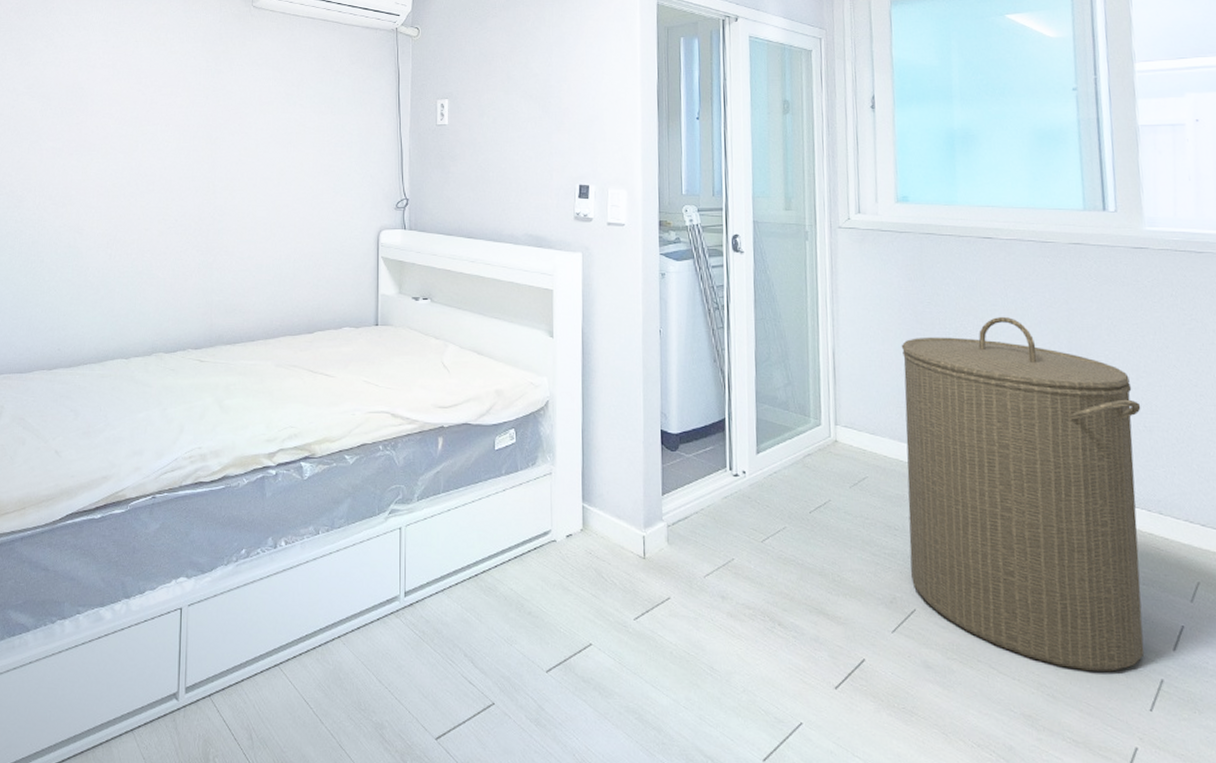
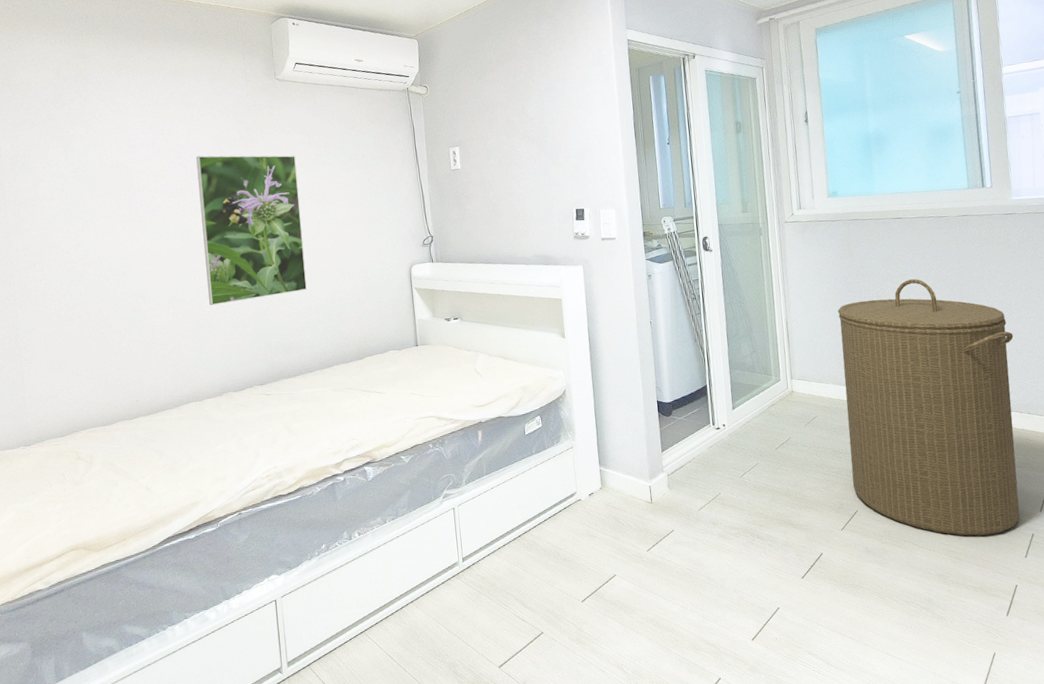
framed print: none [151,83,265,251] -> present [196,155,308,306]

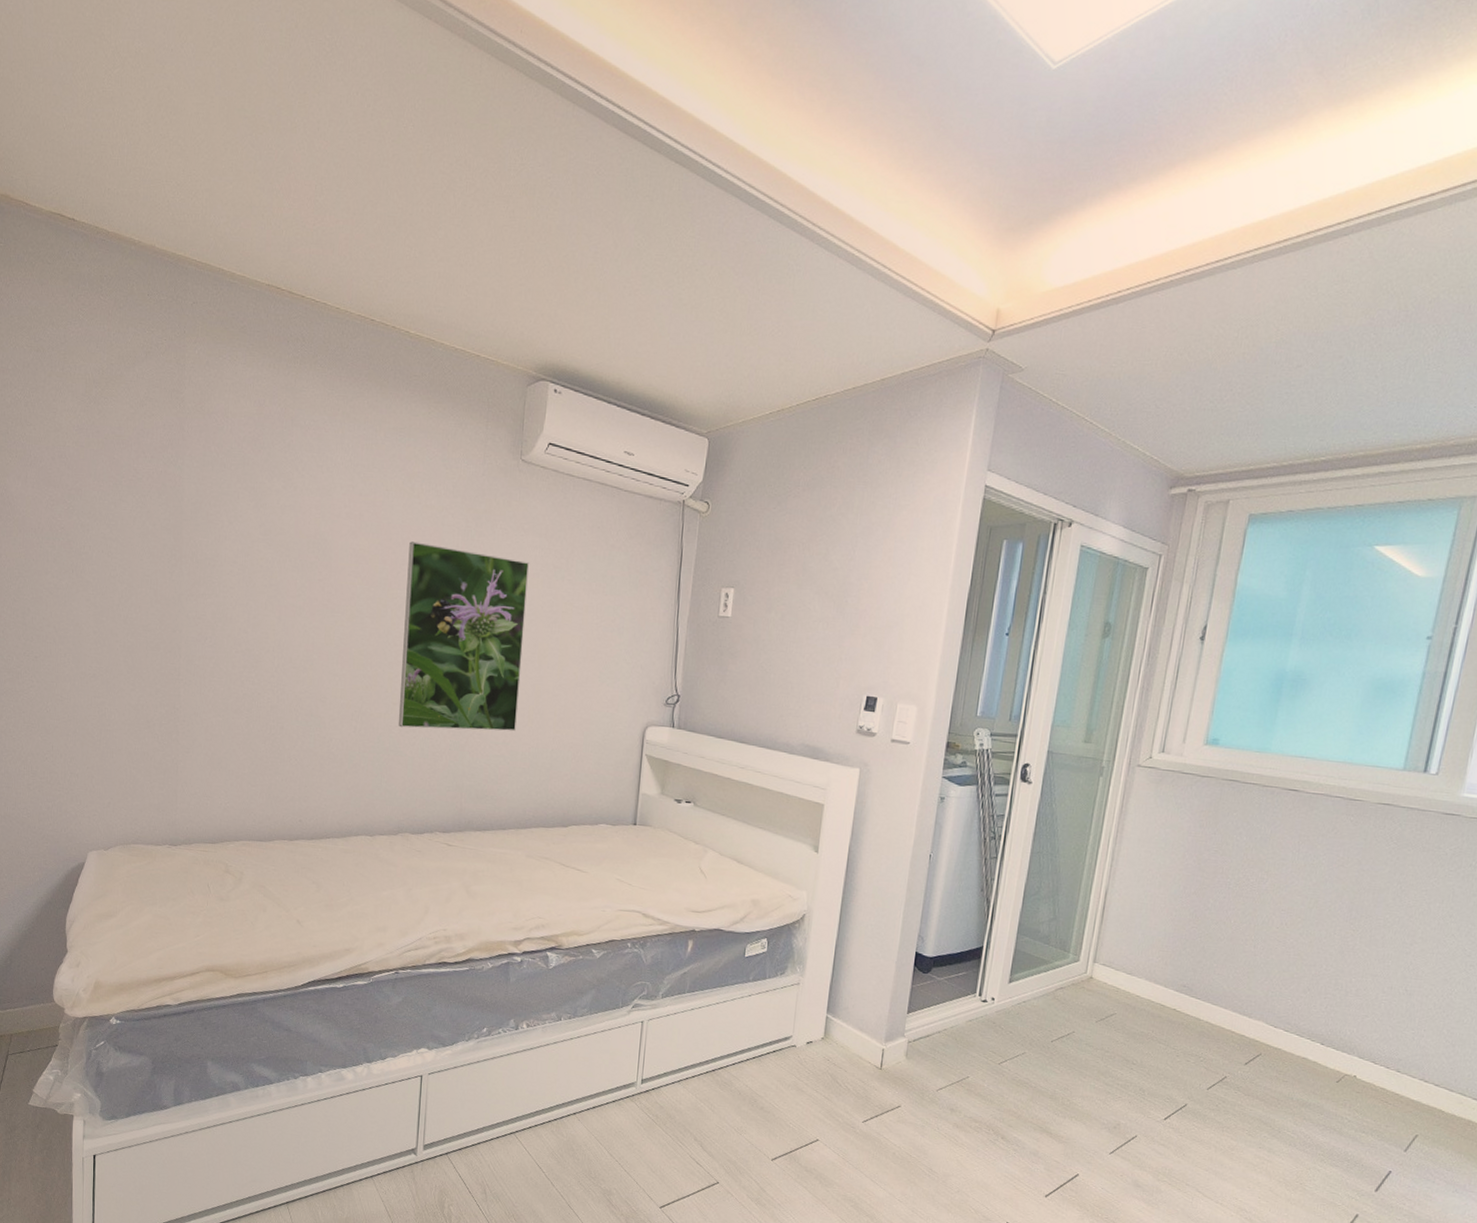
laundry hamper: present [837,278,1020,536] -> none [1138,871,1408,1204]

